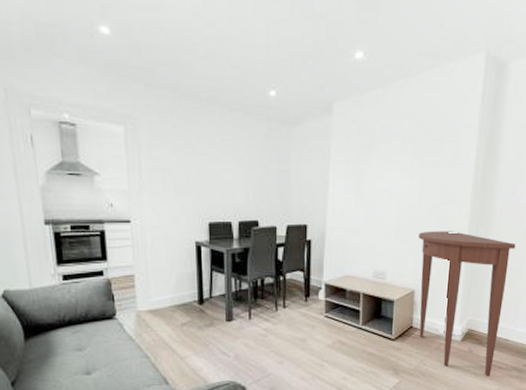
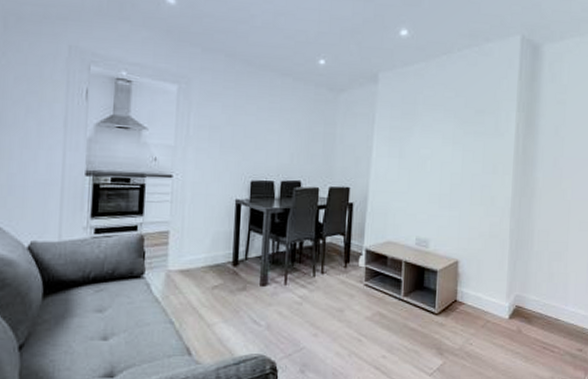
console table: present [419,231,516,377] -> none [462,199,560,361]

